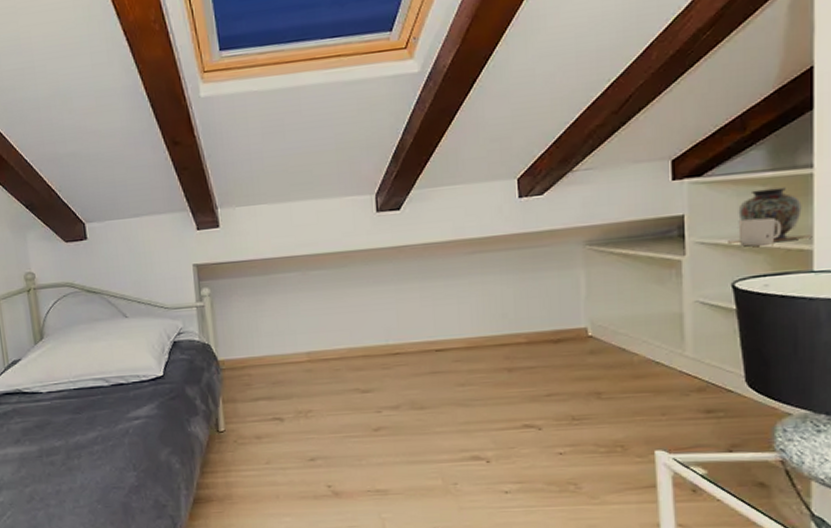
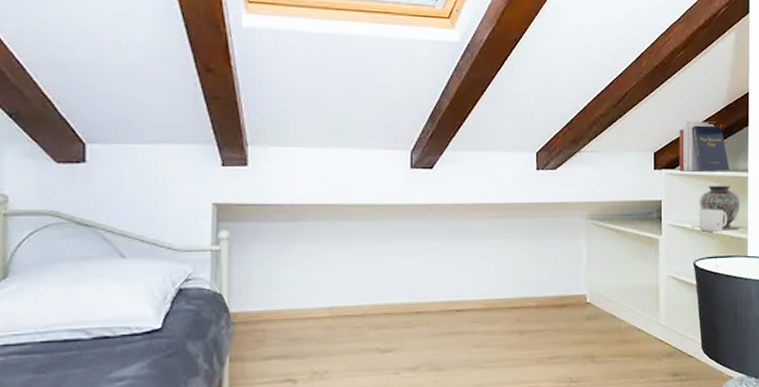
books: none [707,111,784,179] -> present [679,121,729,172]

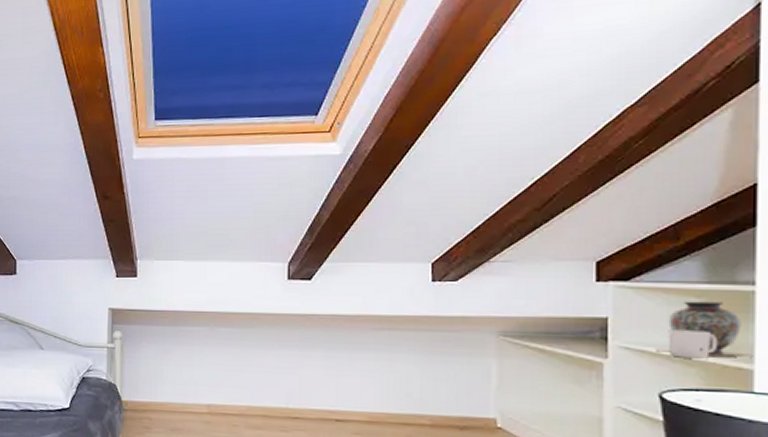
books: present [679,121,729,172] -> none [635,222,721,285]

